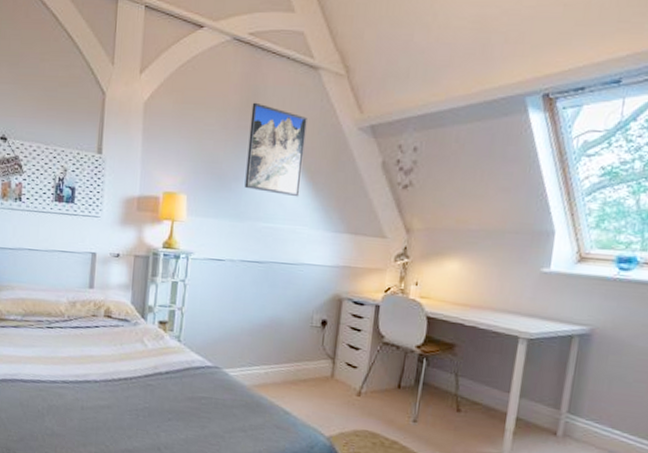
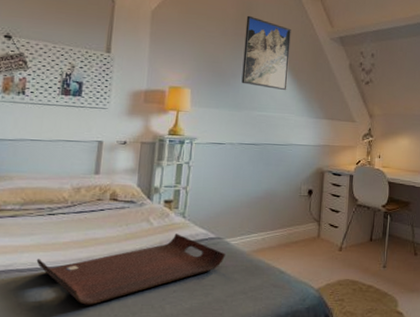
serving tray: none [38,358,223,423] -> present [36,234,225,305]

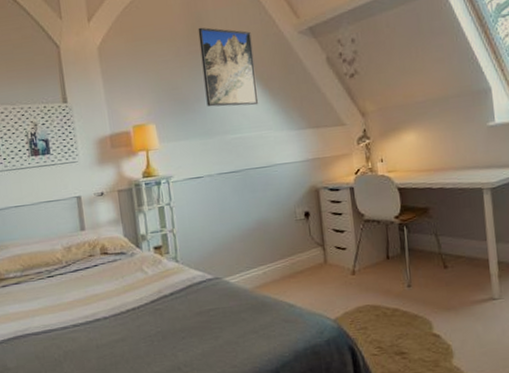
serving tray: present [36,234,225,305] -> none [47,279,228,360]

